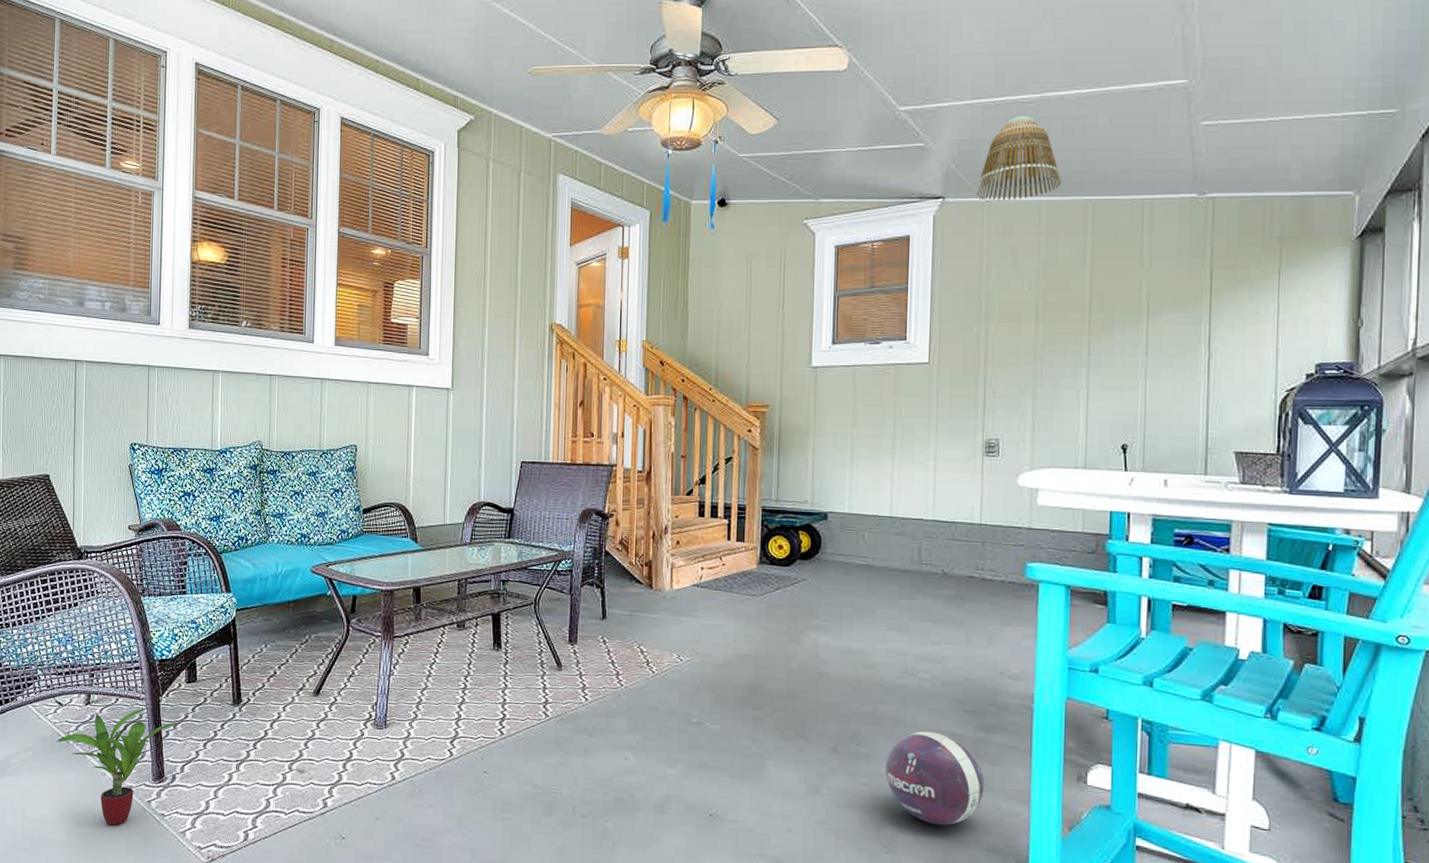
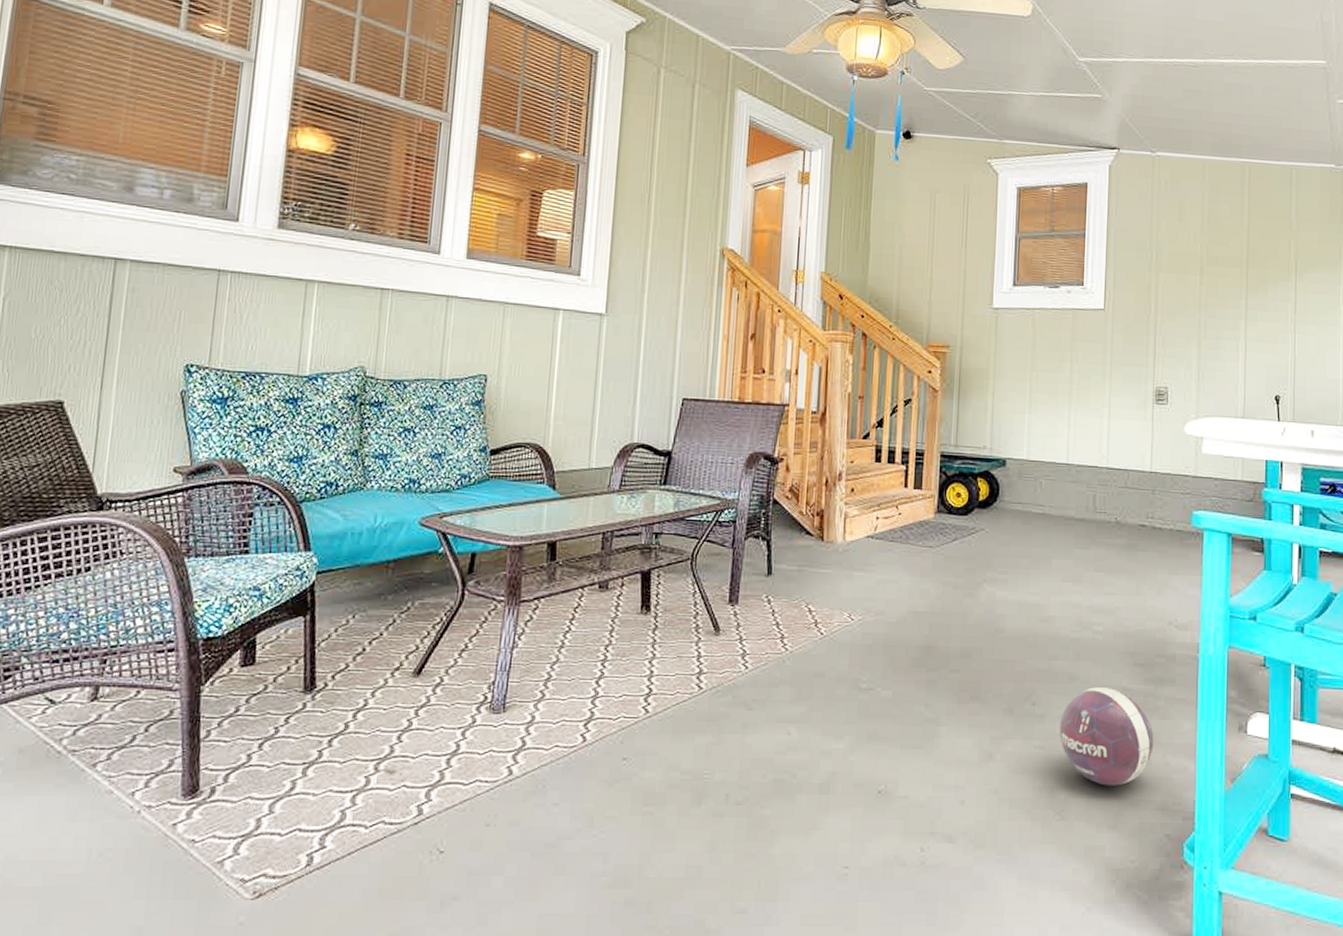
potted plant: present [56,707,181,826] -> none [41,699,229,861]
lamp shade: present [975,116,1062,201] -> none [1147,78,1223,157]

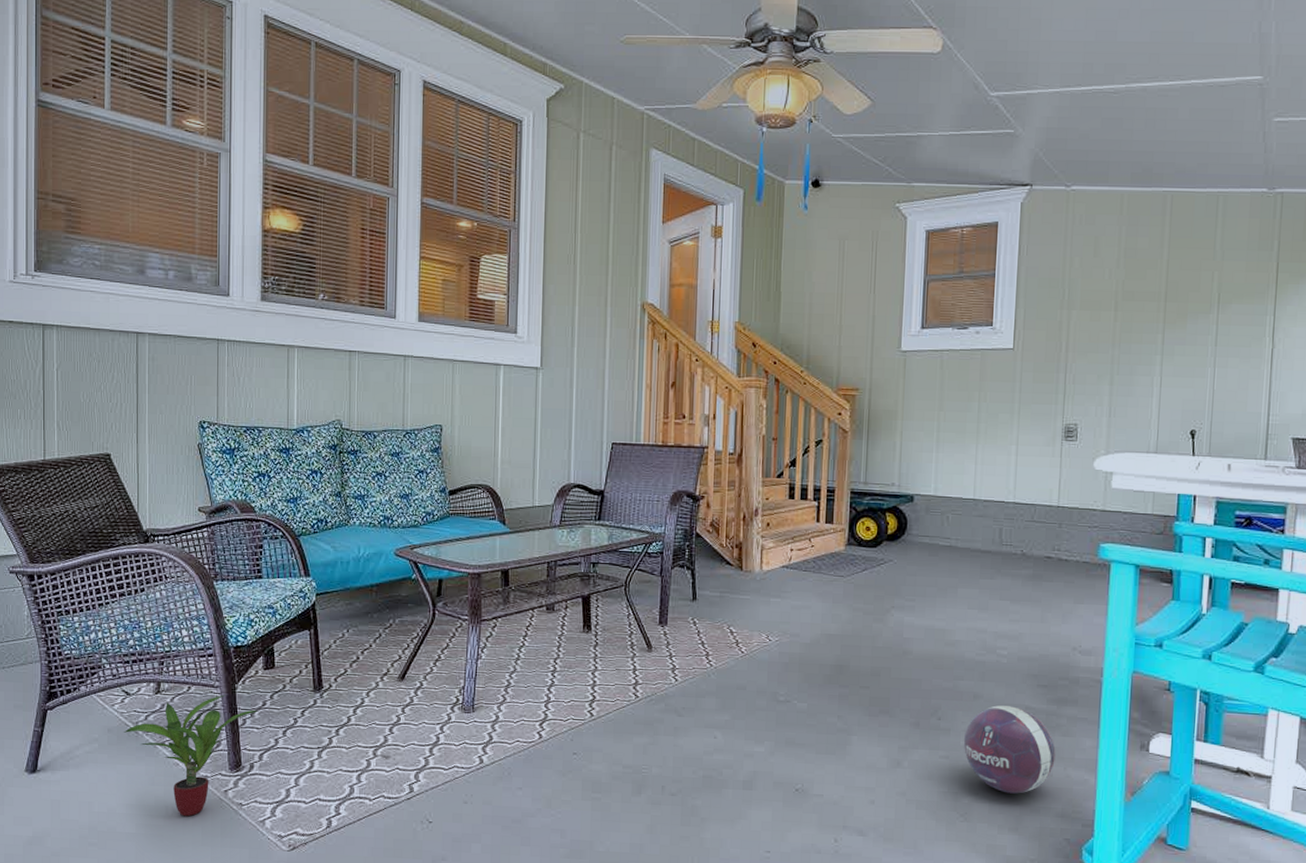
potted plant: none [41,699,229,861] -> present [124,694,259,817]

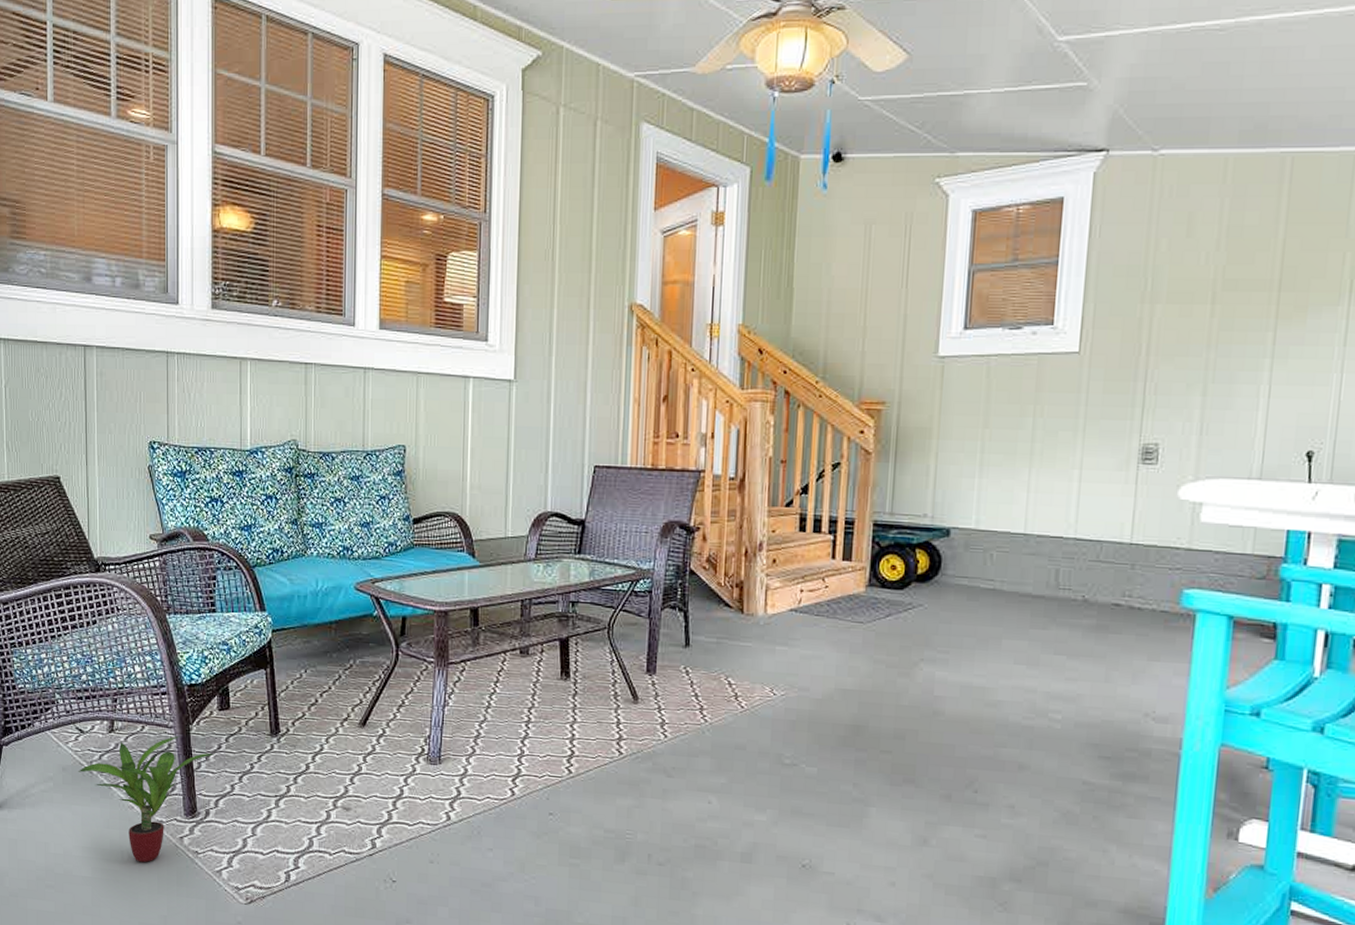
ball: present [963,705,1056,794] -> none [1004,778,1119,883]

